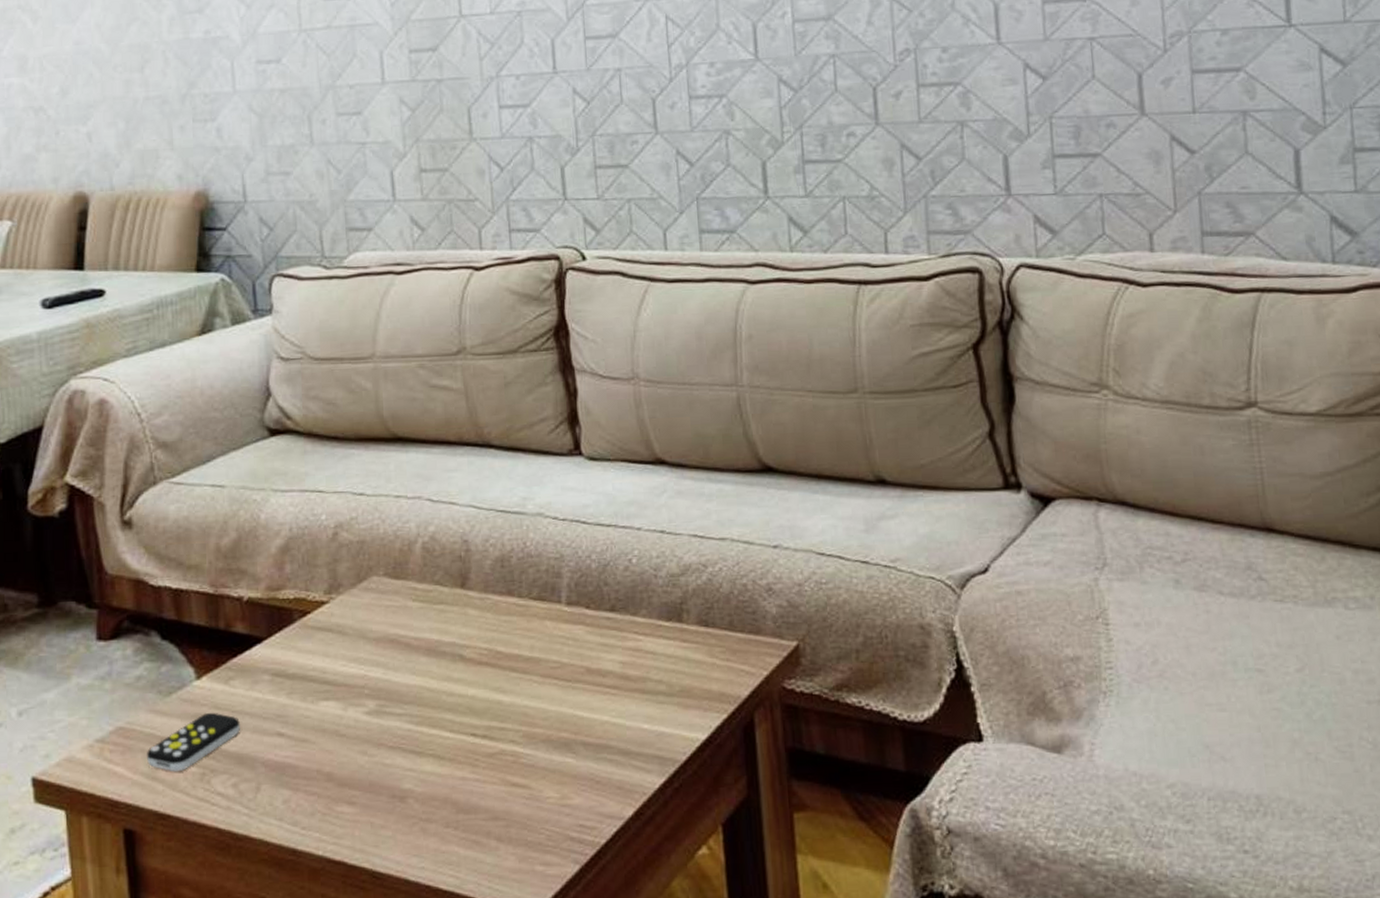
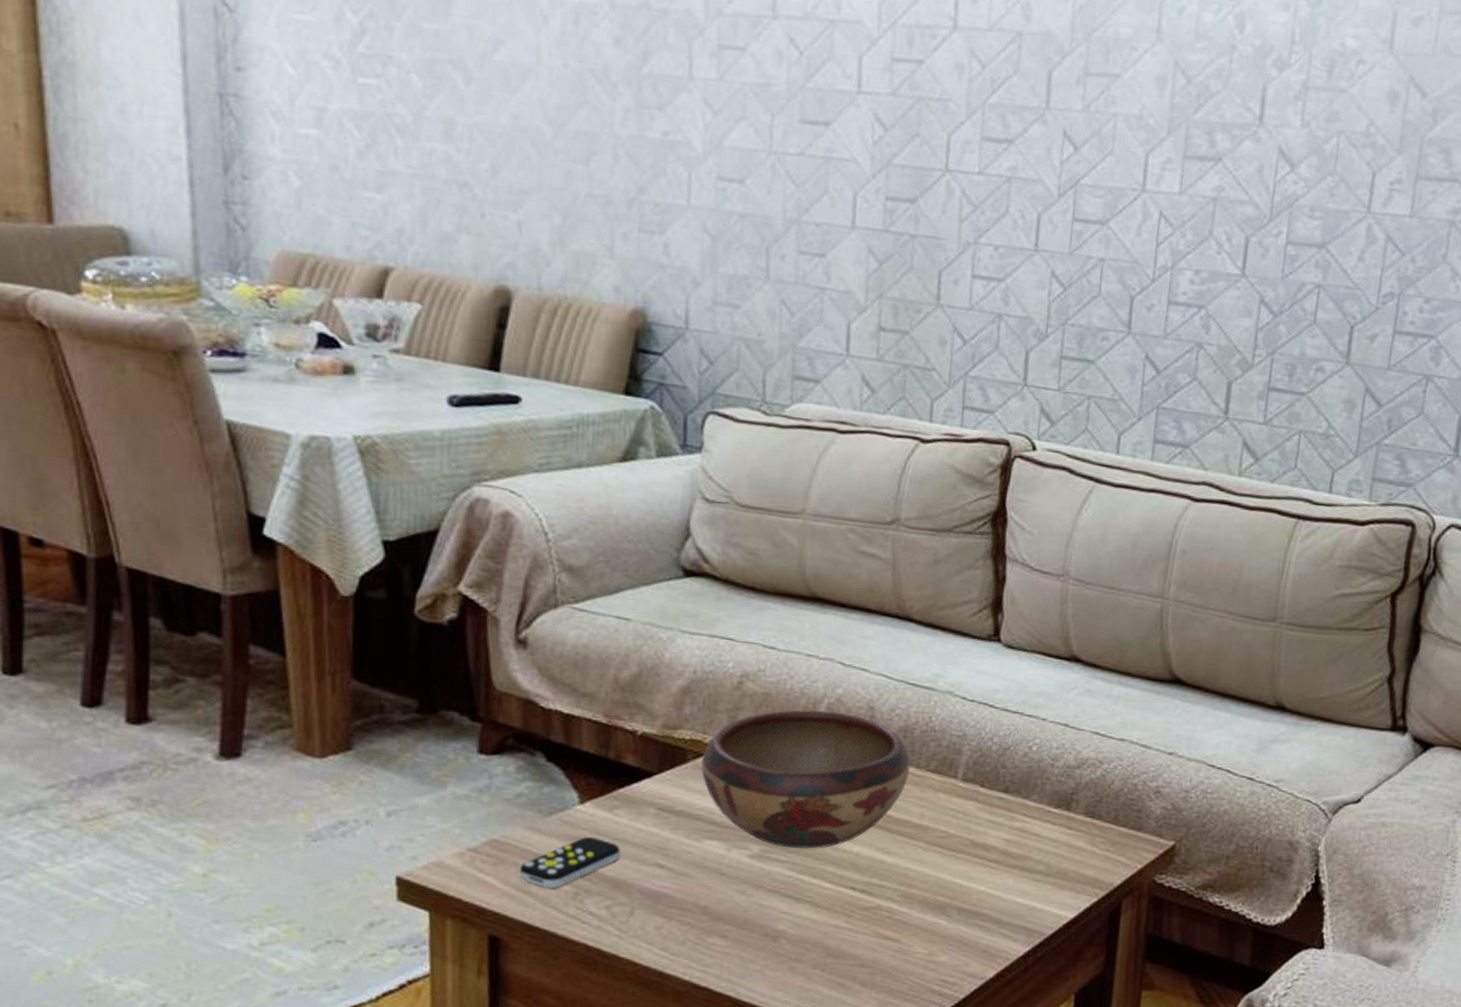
decorative bowl: none [307,550,513,699] -> present [700,710,911,849]

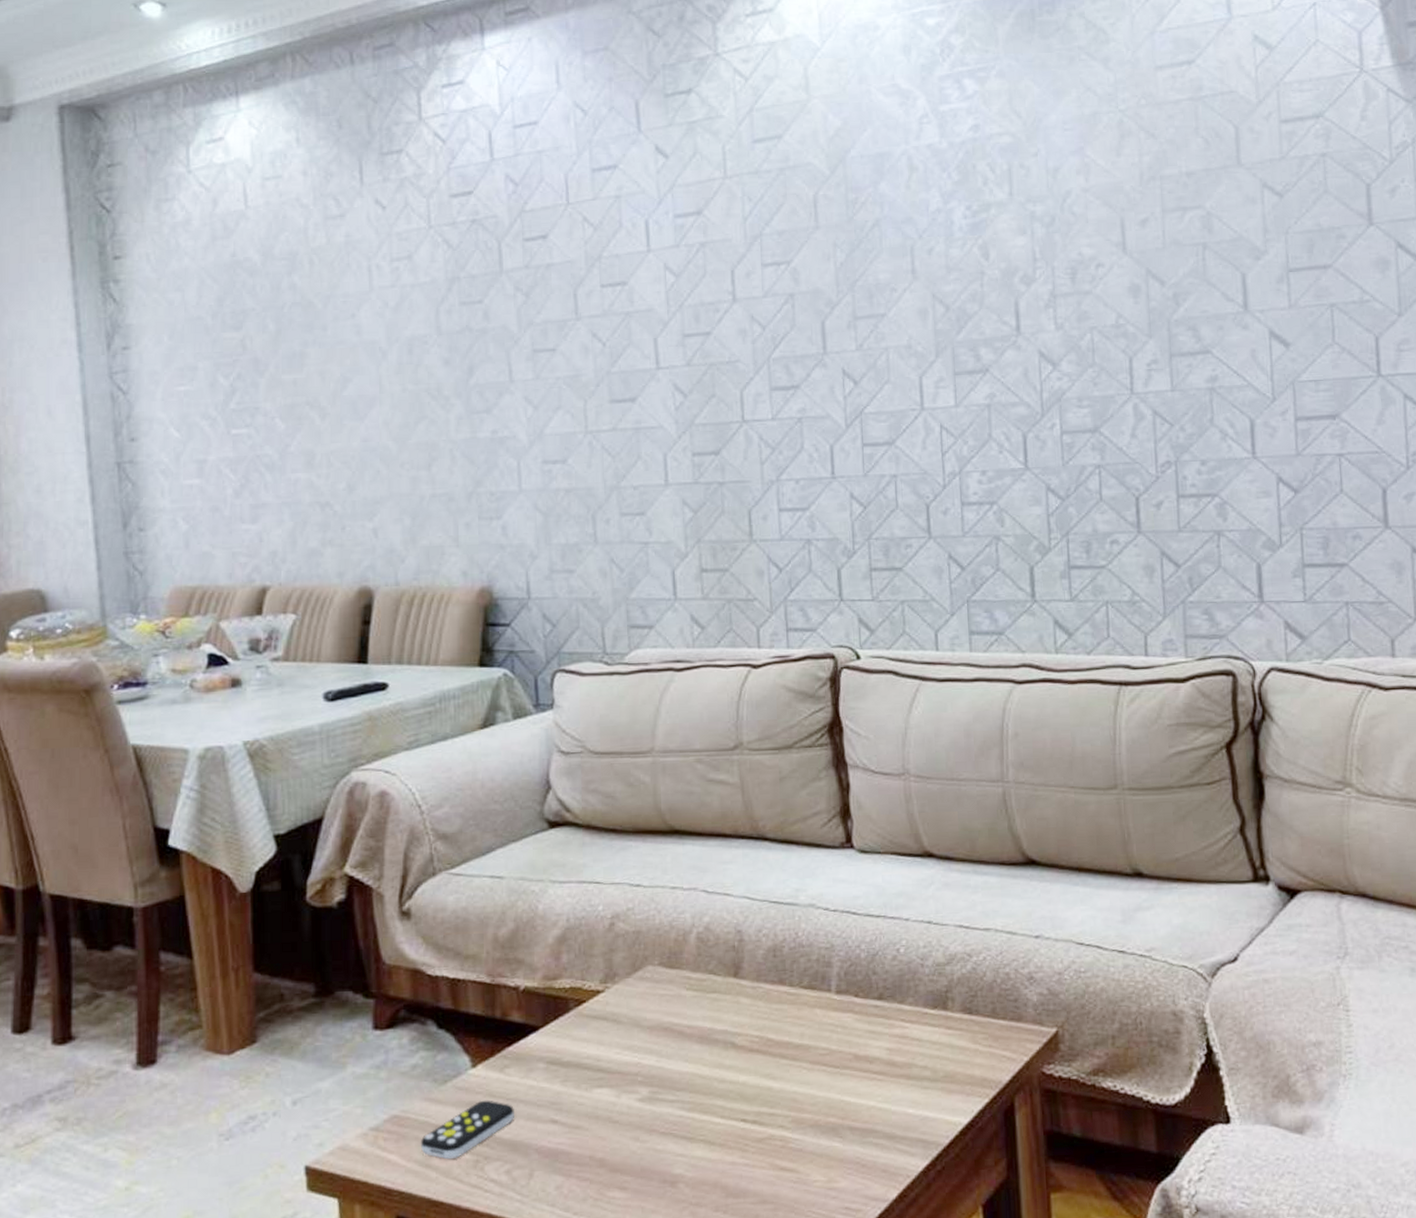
decorative bowl: present [700,710,911,849] -> none [582,940,784,1086]

